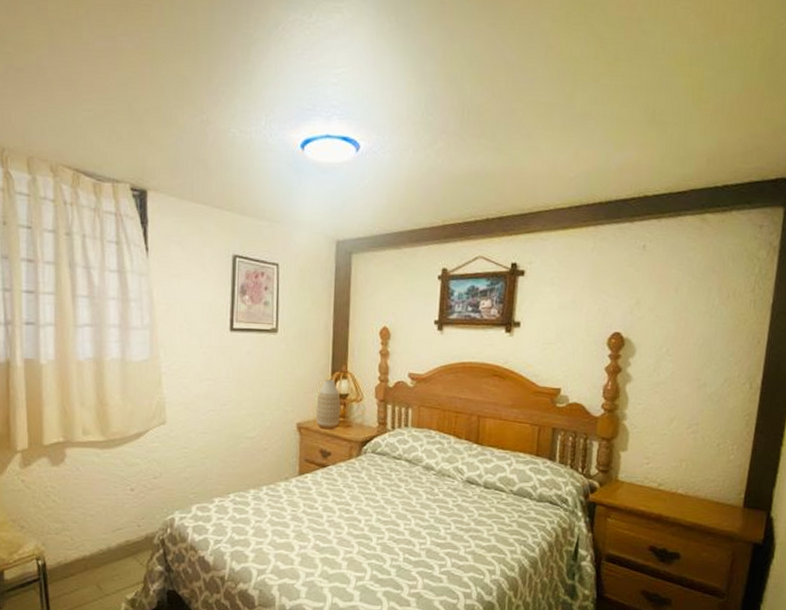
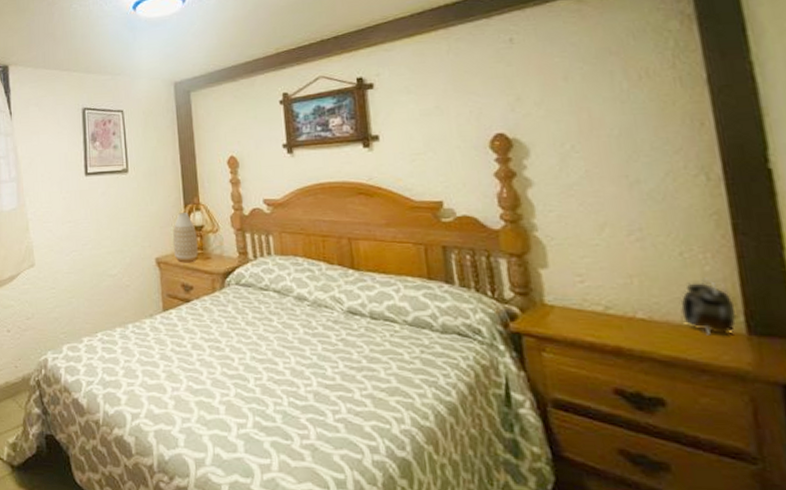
alarm clock: none [707,464,741,508] -> present [681,278,737,335]

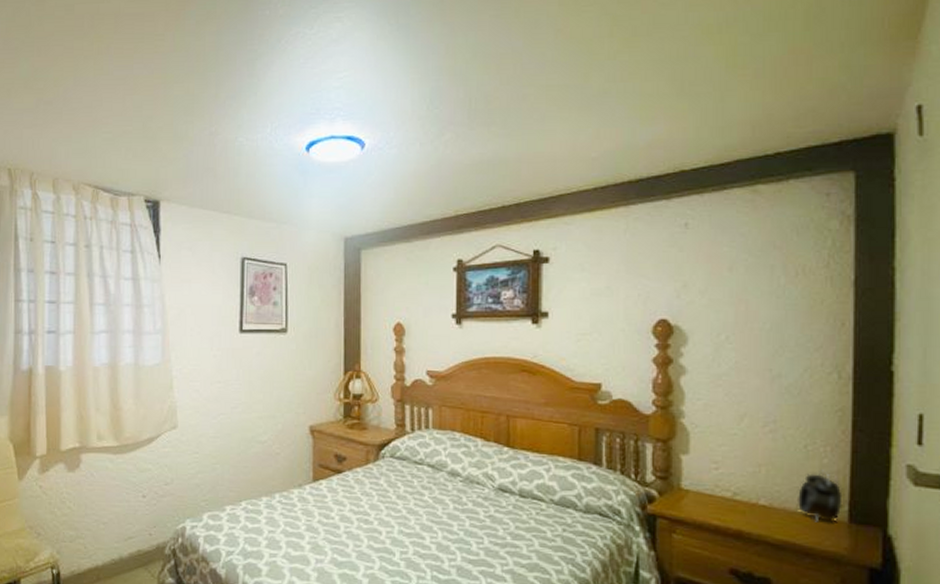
vase: present [172,213,198,263] -> none [328,379,355,433]

